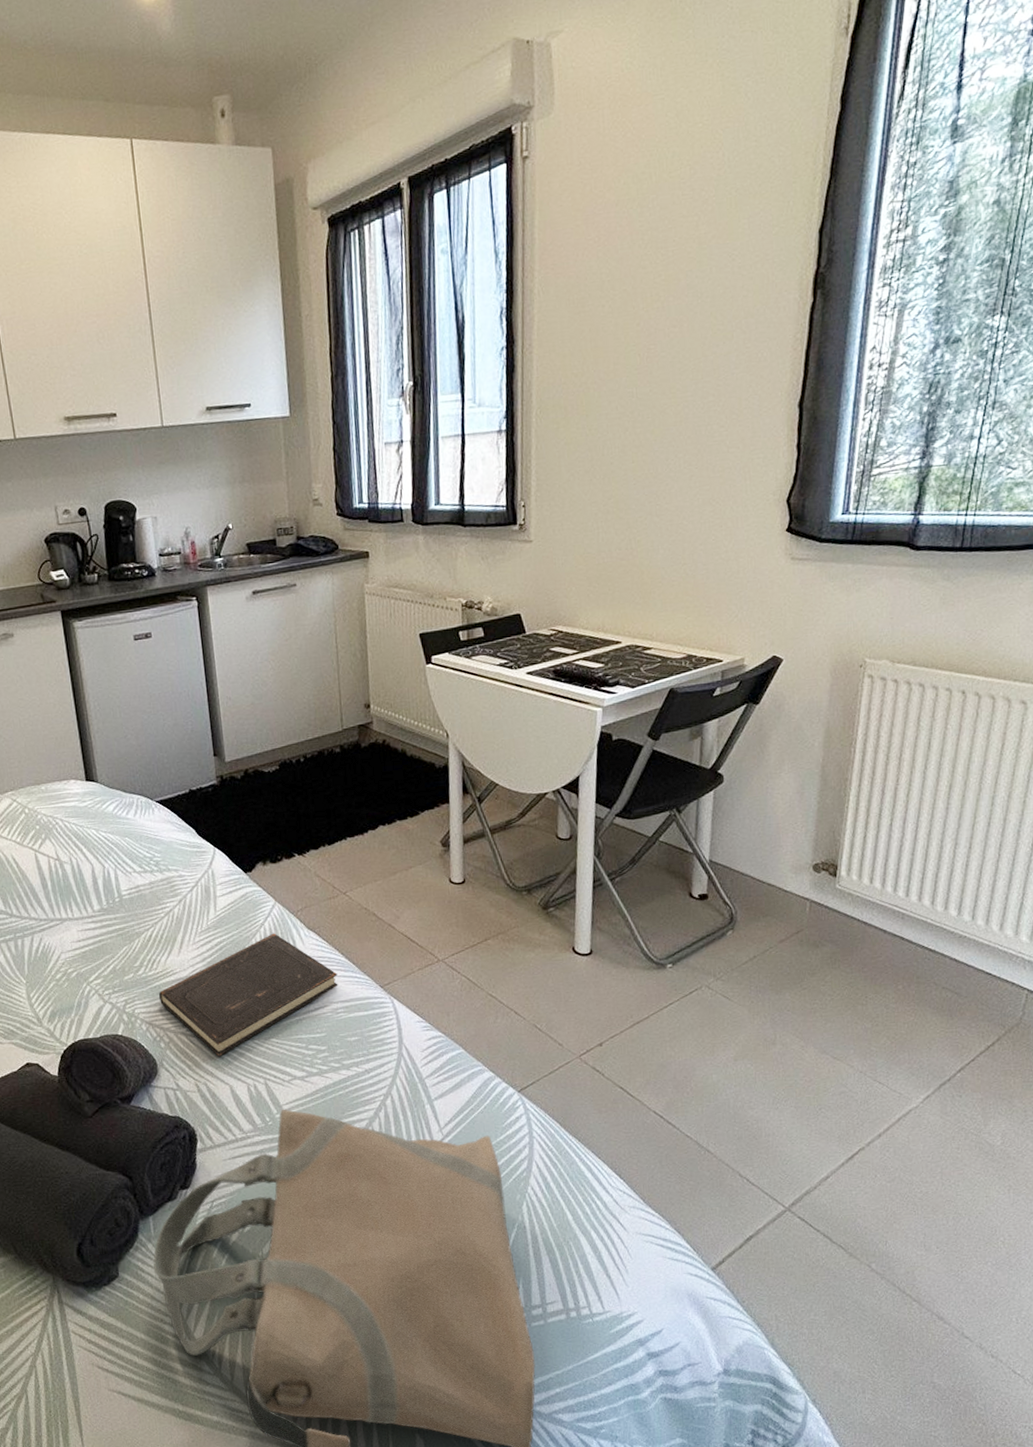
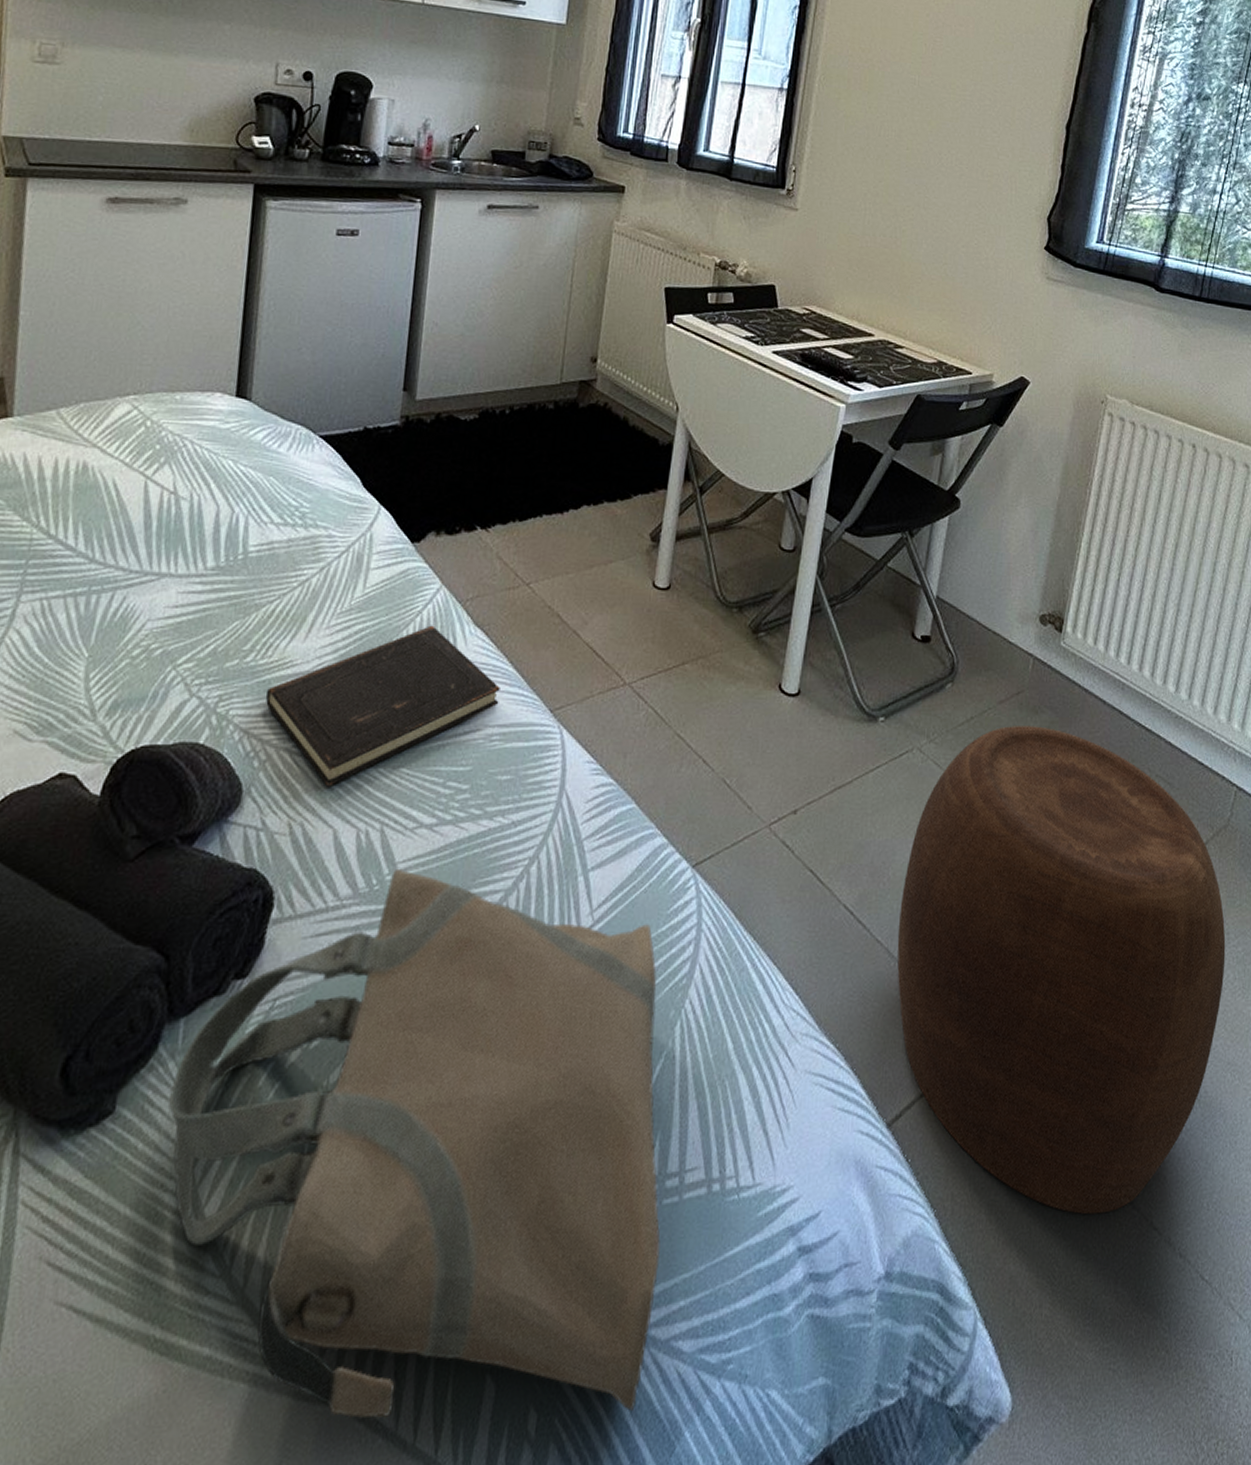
stool: none [704,957,1024,1328] -> present [897,726,1226,1215]

